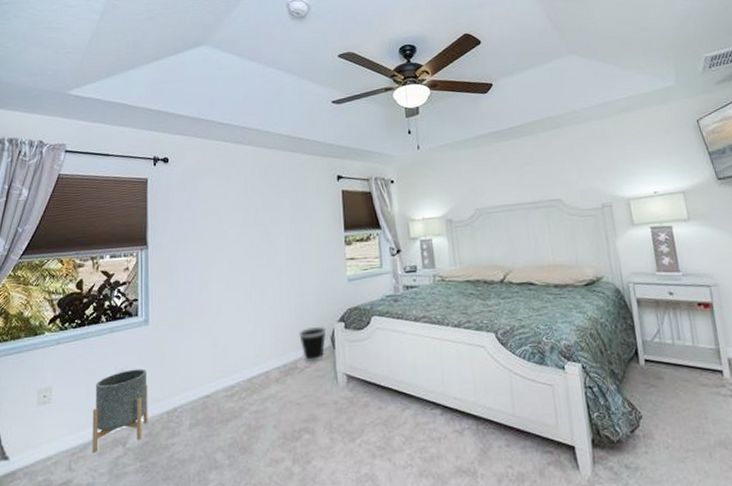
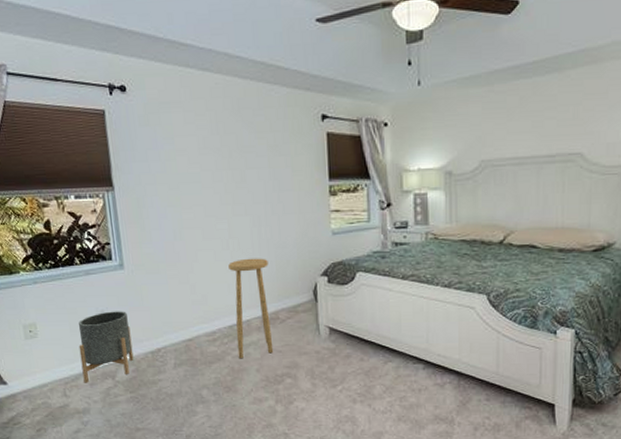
stool: none [250,307,292,415] -> present [228,258,274,359]
wastebasket: present [299,327,327,363] -> none [280,279,309,314]

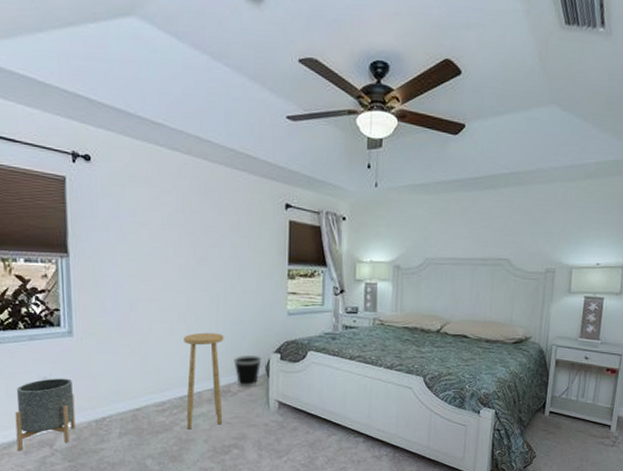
wastebasket: none [280,279,309,314] -> present [234,354,262,388]

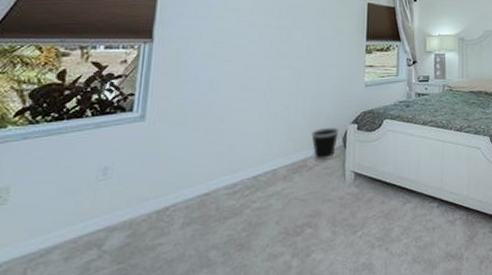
planter: present [15,378,76,451] -> none [57,166,137,258]
stool: present [184,332,224,430] -> none [258,108,303,212]

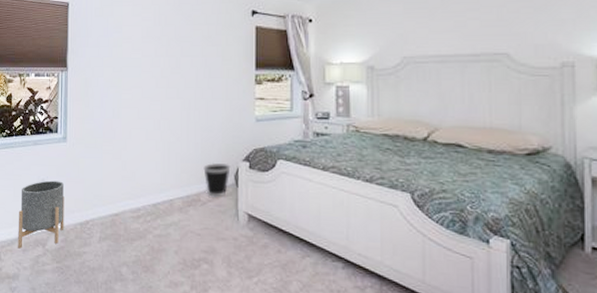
planter: none [57,166,137,258] -> present [18,180,65,249]

